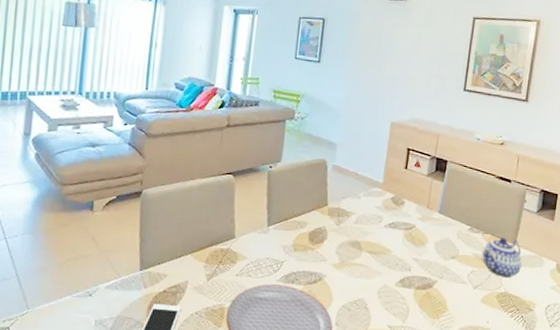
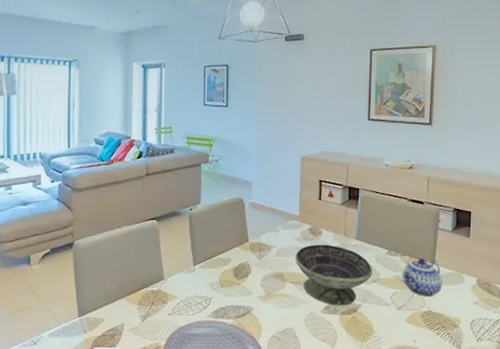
decorative bowl: none [374,214,452,281] -> present [294,244,372,306]

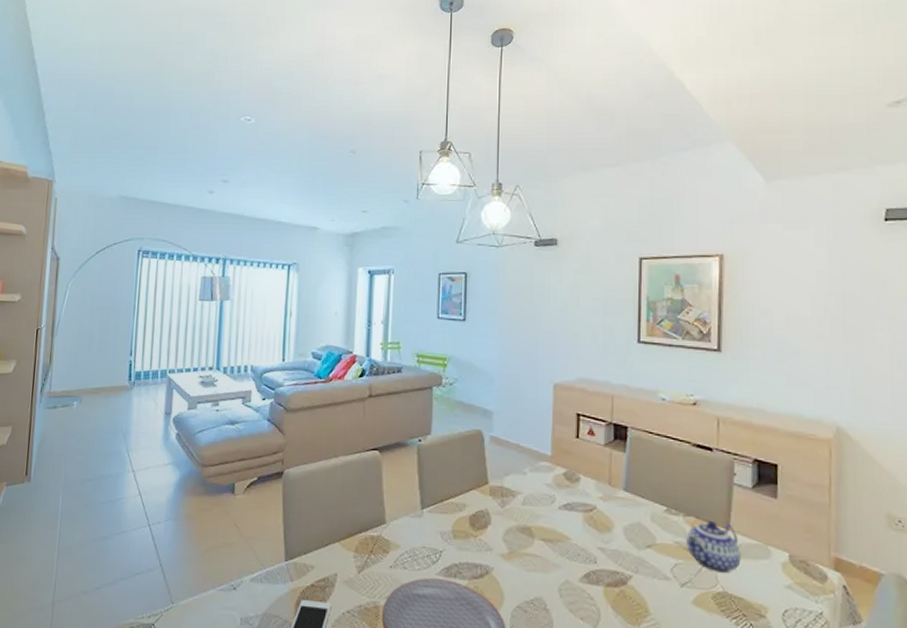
decorative bowl: present [294,244,372,306] -> none [545,493,646,575]

